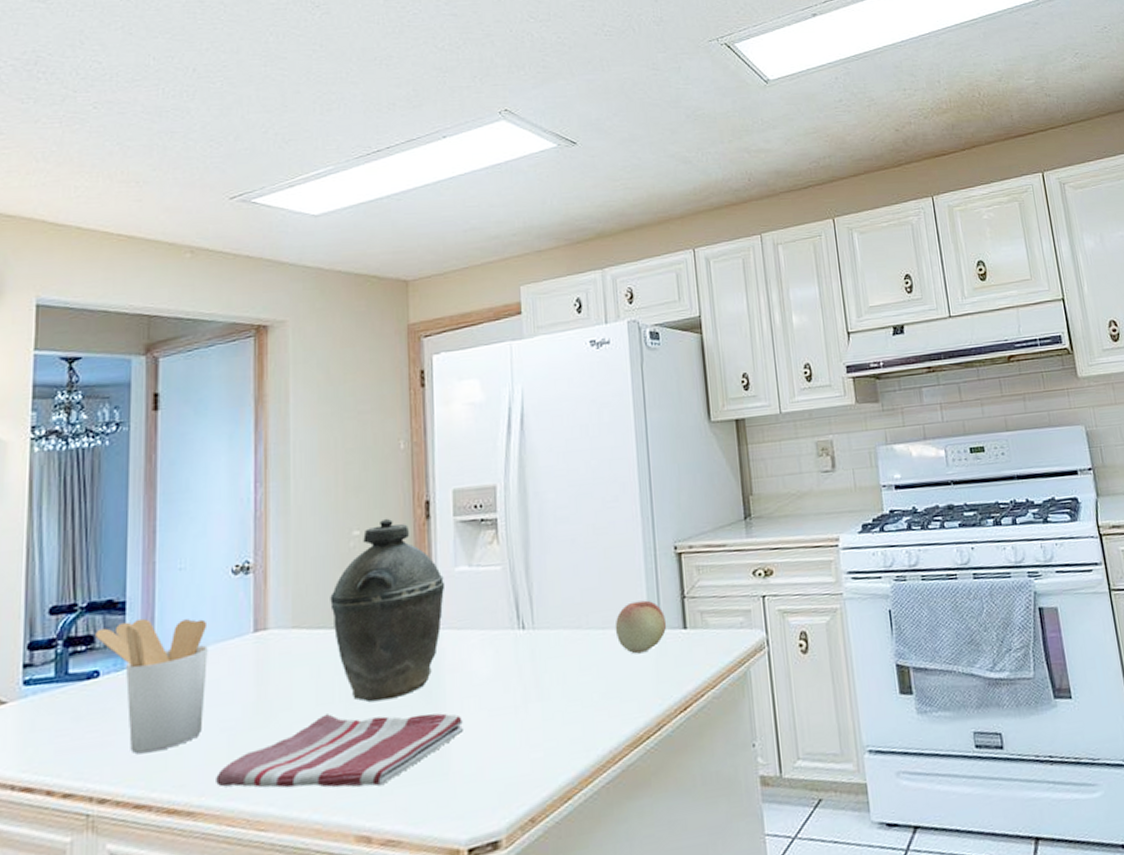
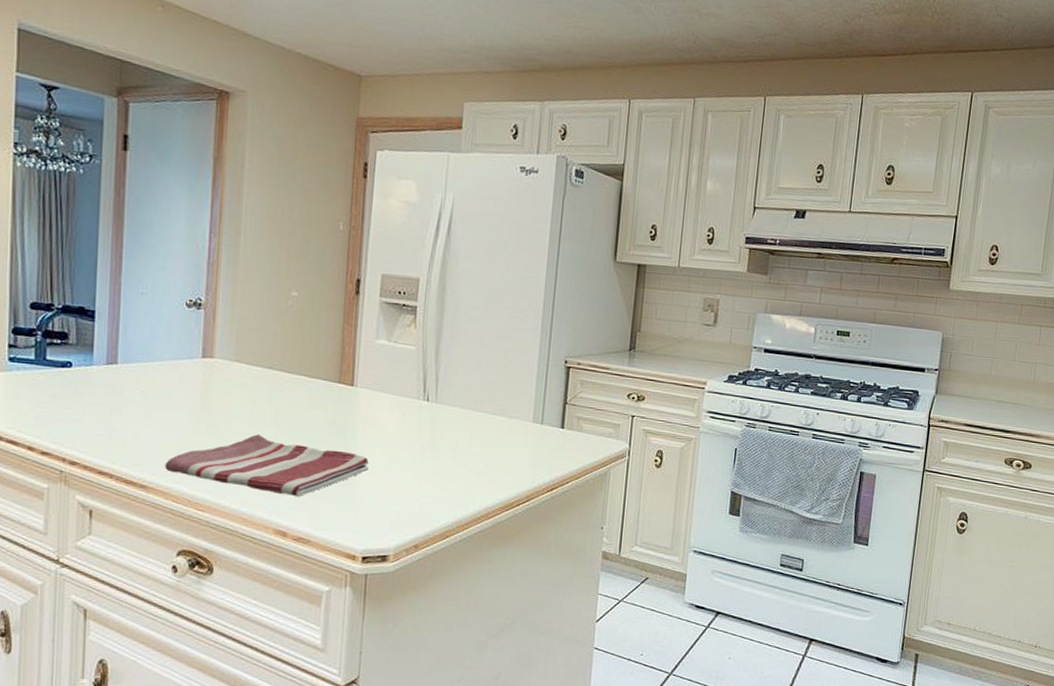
utensil holder: present [95,618,208,754] -> none [69,327,164,435]
kettle: present [330,518,446,702] -> none [267,286,367,434]
fruit: present [615,600,667,654] -> none [504,398,548,440]

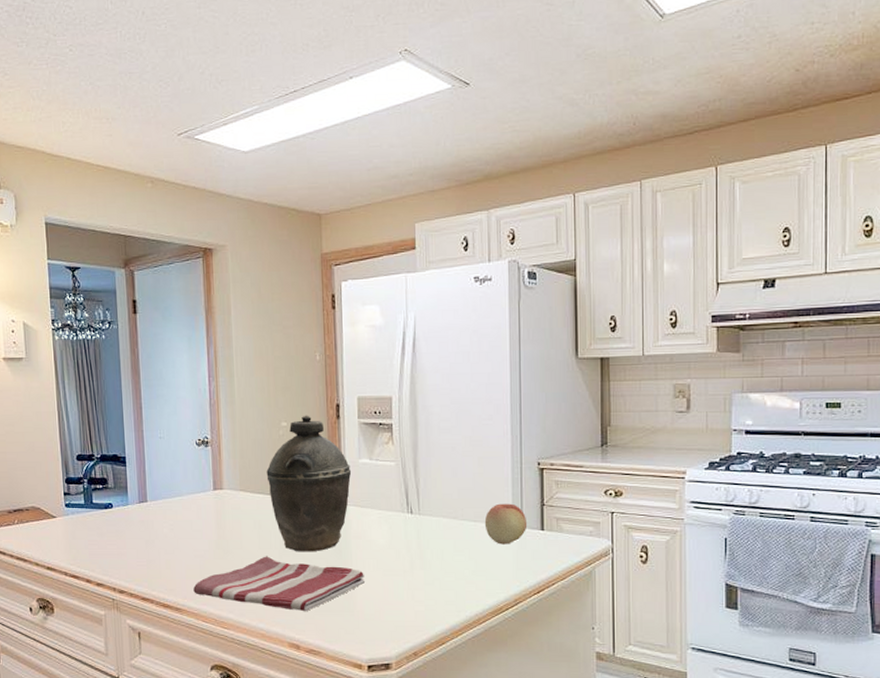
kettle: none [267,286,367,434] -> present [266,415,352,552]
fruit: none [504,398,548,440] -> present [484,503,528,545]

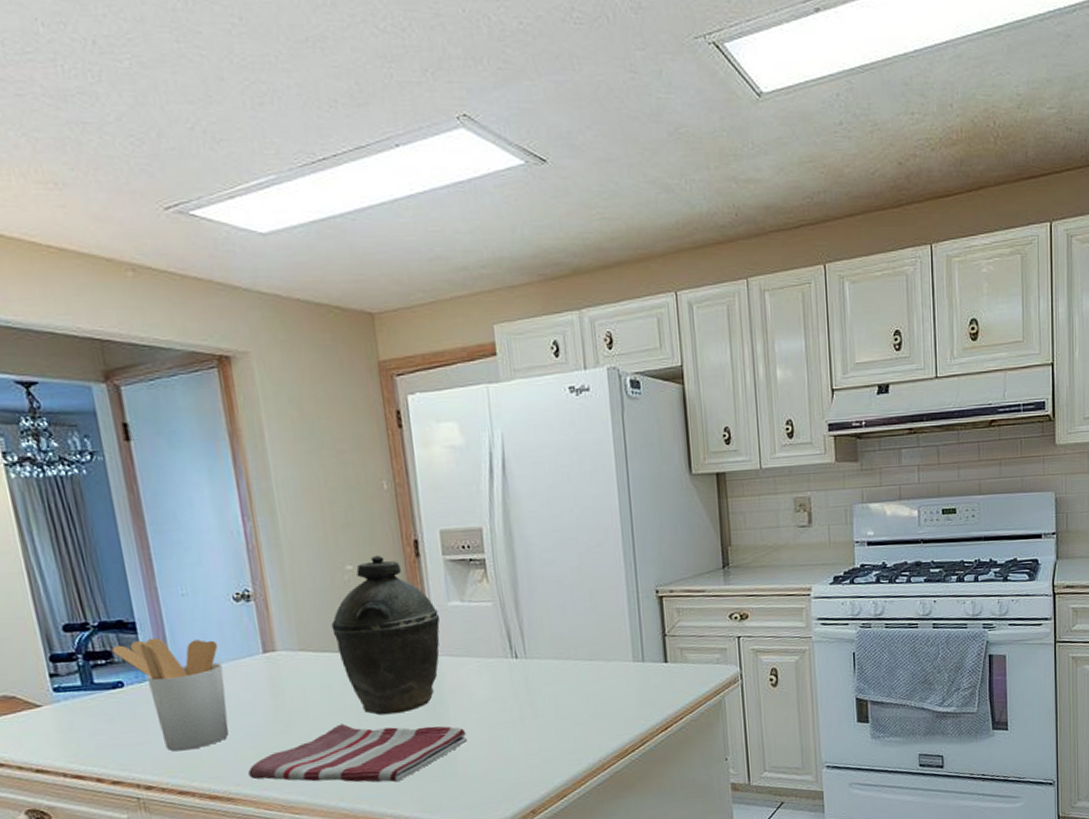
utensil holder: none [108,470,183,564] -> present [112,637,229,751]
fruit: present [484,503,528,545] -> none [601,637,649,683]

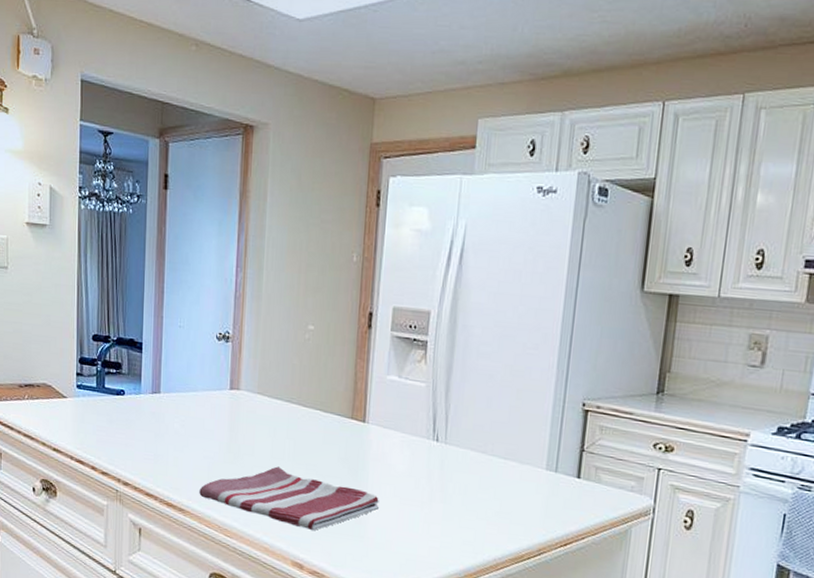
utensil holder: present [112,637,229,751] -> none [122,358,198,460]
kettle: present [331,555,440,715] -> none [287,320,378,469]

